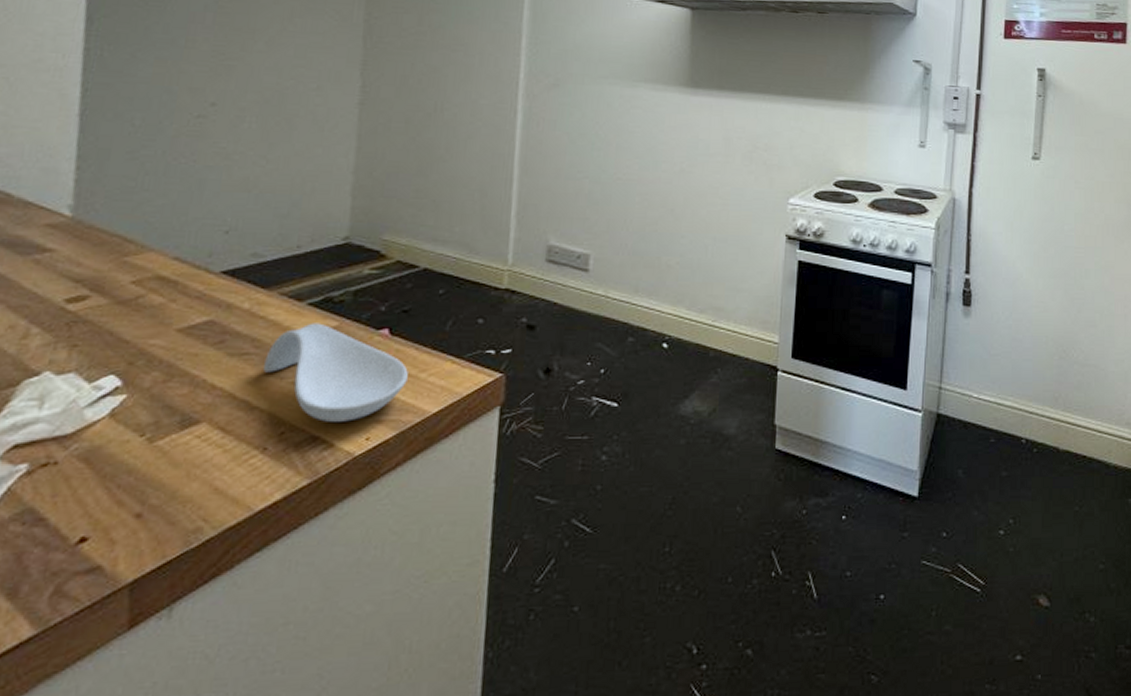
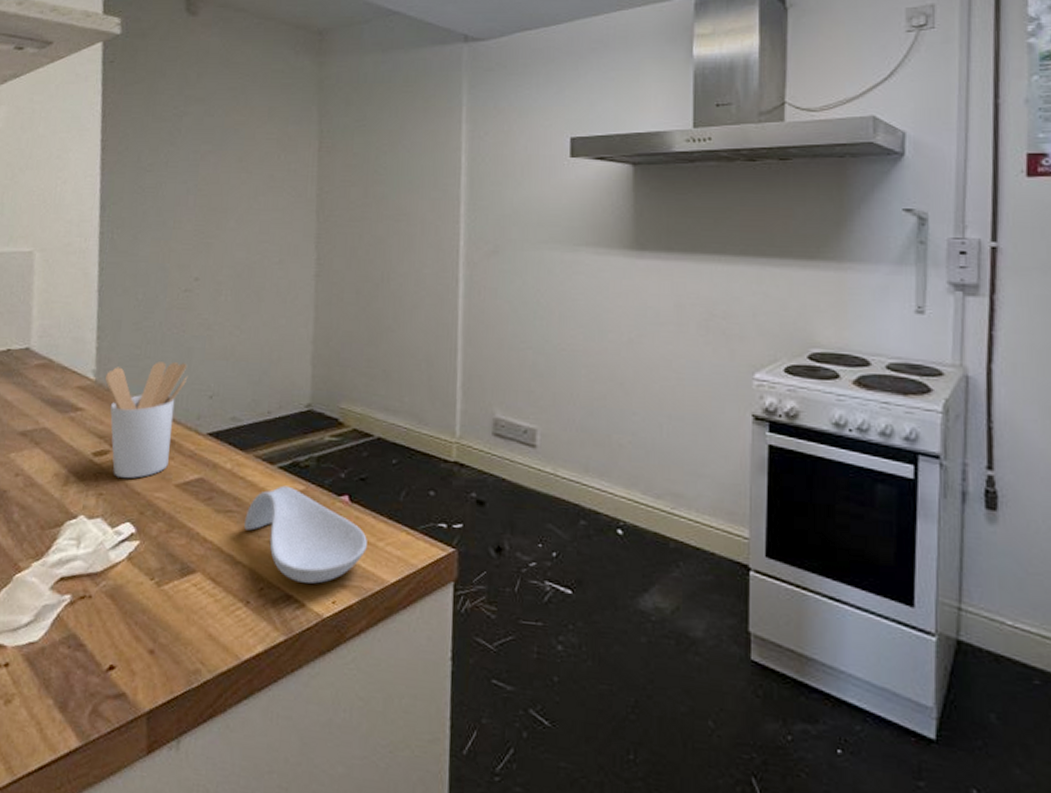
utensil holder: none [85,194,198,327] -> present [104,362,188,479]

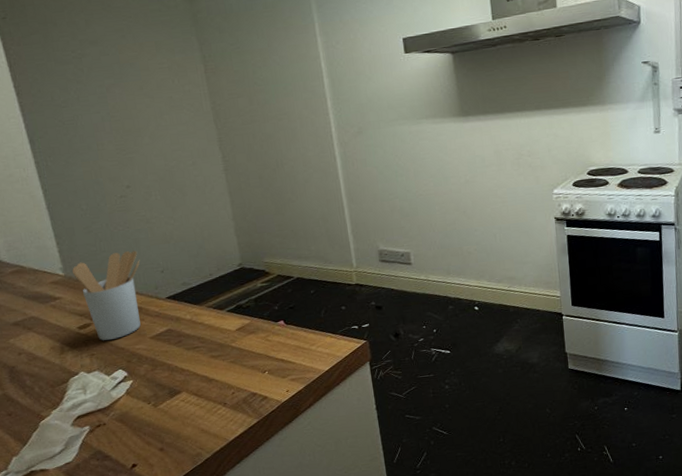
spoon rest: present [244,485,367,584] -> none [209,322,304,384]

